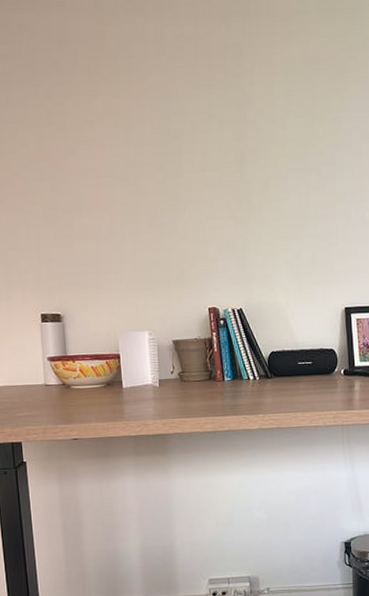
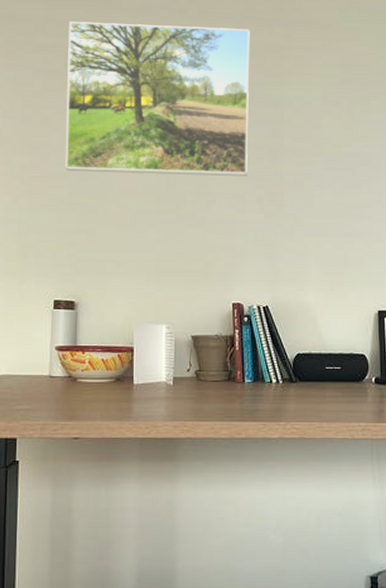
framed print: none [23,25,215,187] -> present [65,22,250,177]

